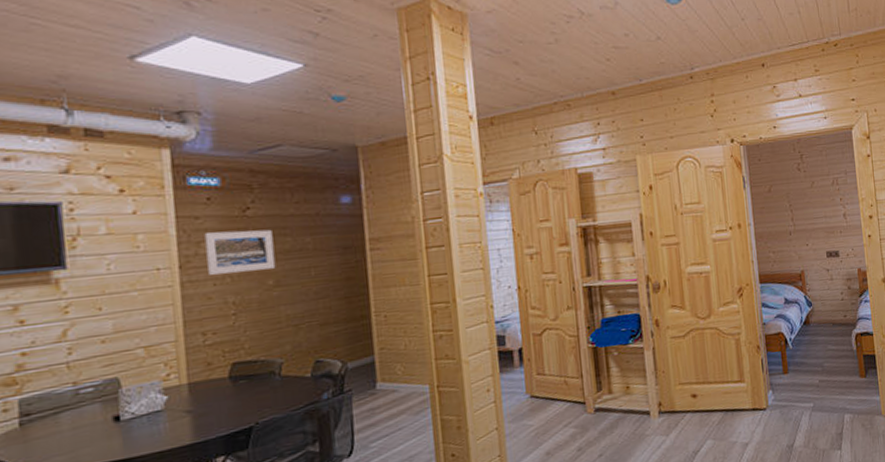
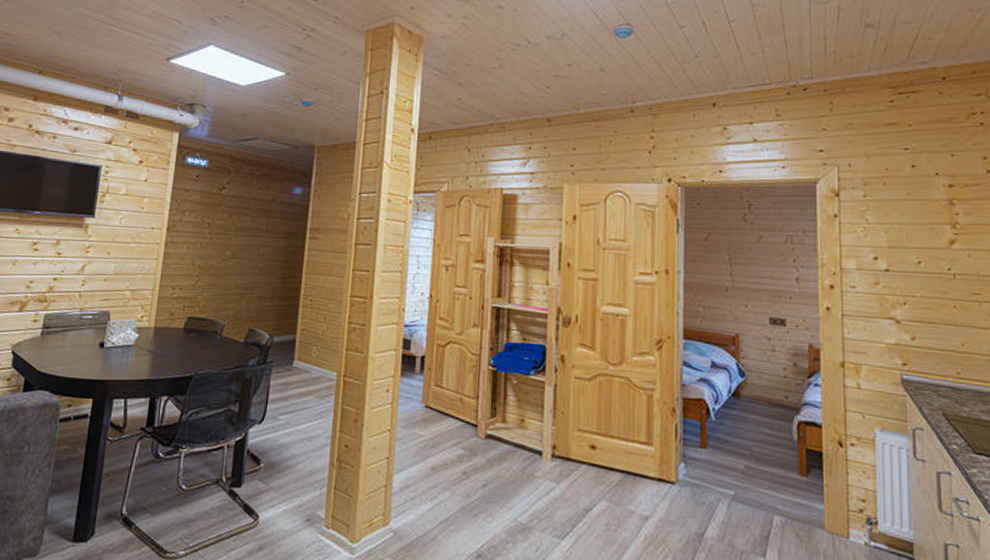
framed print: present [204,229,276,275] -> none [186,204,238,242]

